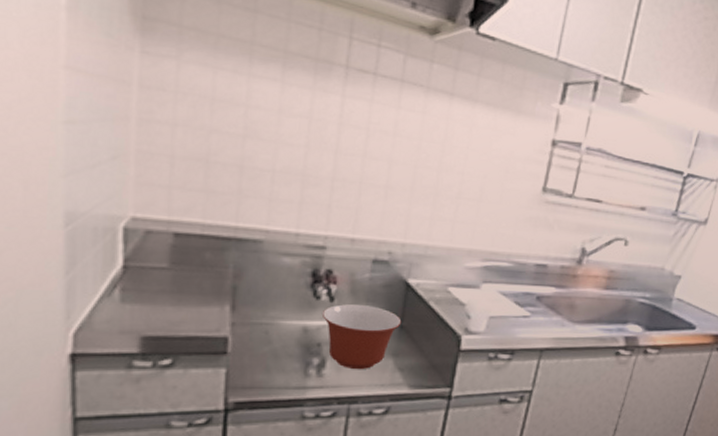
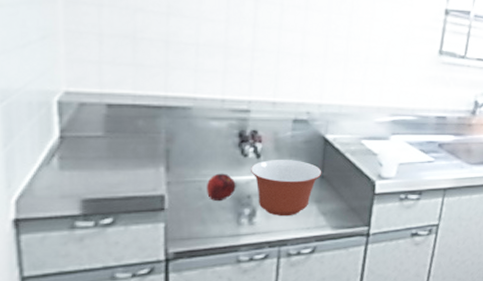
apple: none [272,316,306,347] -> present [206,173,236,201]

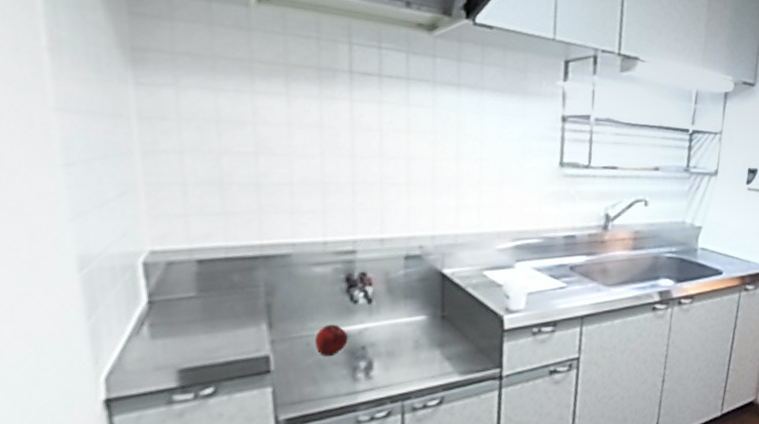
mixing bowl: present [249,160,322,217] -> none [361,301,443,367]

